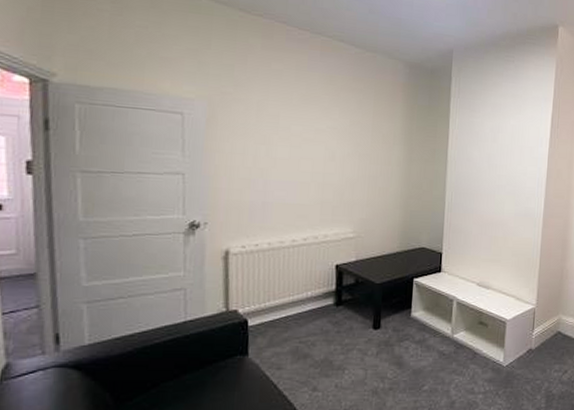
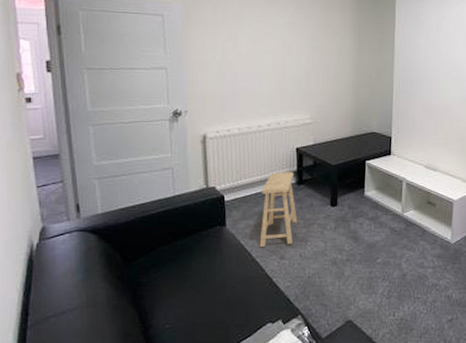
footstool: none [287,291,334,379] -> present [259,171,297,248]

